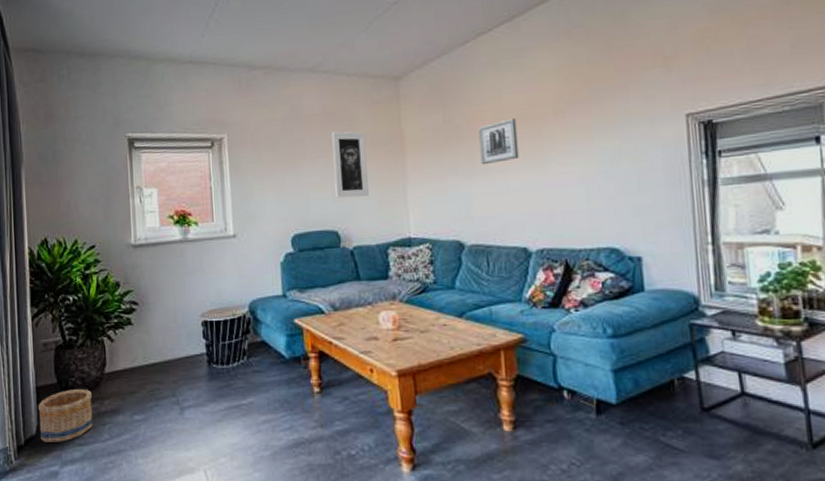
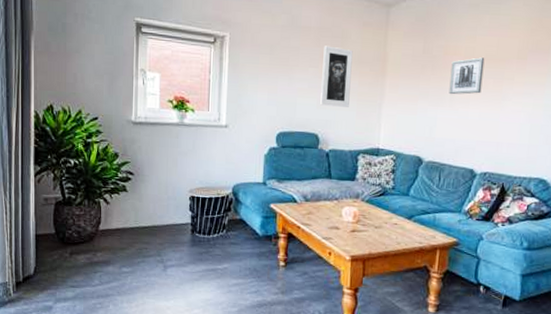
basket: present [38,389,93,442] -> none [37,240,86,283]

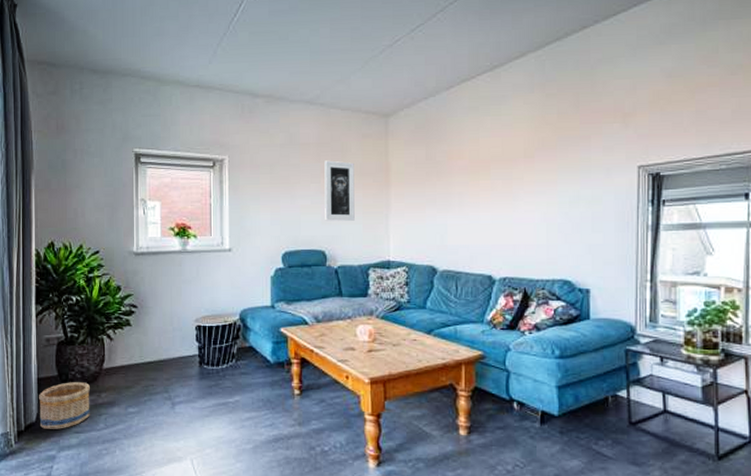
basket: none [37,240,86,283] -> present [39,382,90,429]
wall art: present [449,57,485,95] -> none [456,159,491,200]

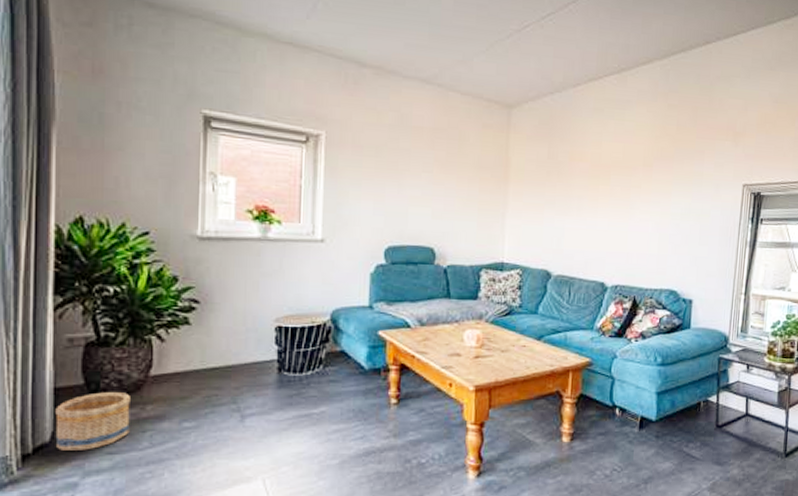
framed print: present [324,160,355,221] -> none [436,148,472,217]

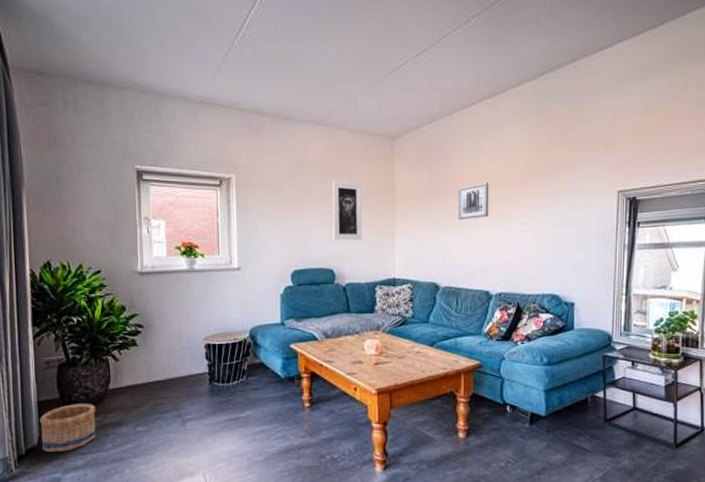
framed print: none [436,148,472,217] -> present [332,181,362,240]
wall art: none [576,164,611,203] -> present [458,182,489,220]

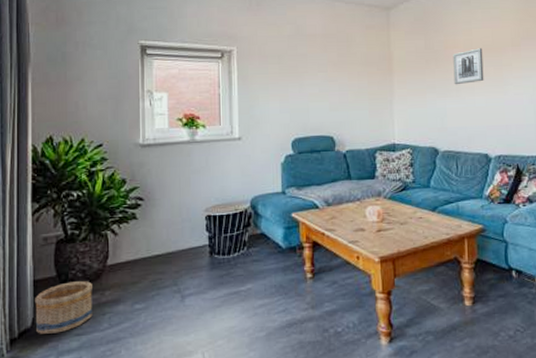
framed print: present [332,181,362,240] -> none [331,50,361,108]

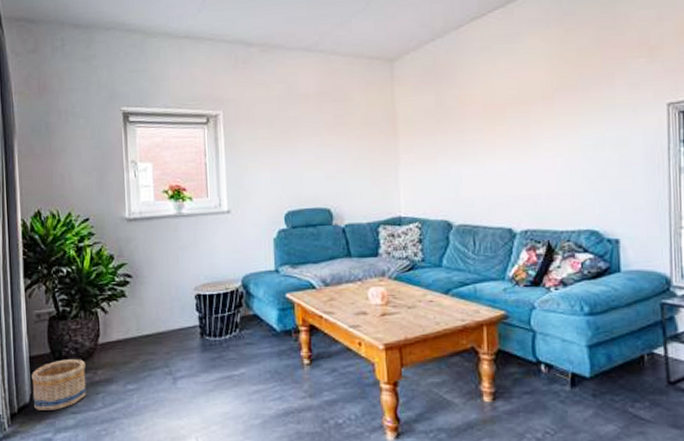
wall art: present [453,48,484,85] -> none [469,103,508,148]

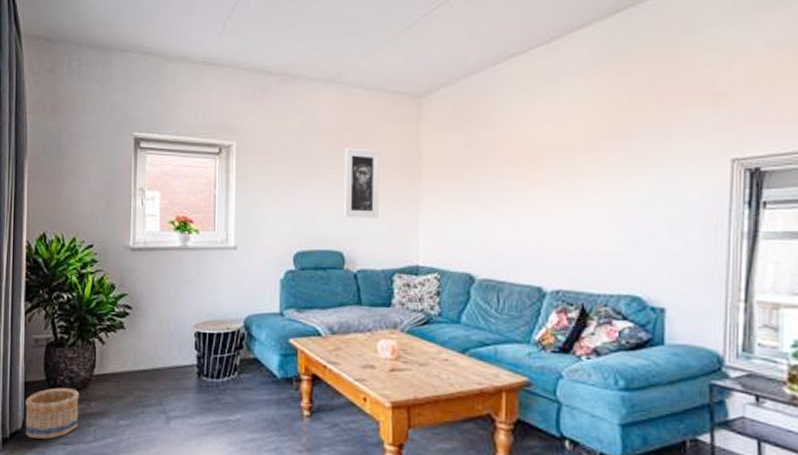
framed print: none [326,111,361,177] -> present [344,148,380,218]

